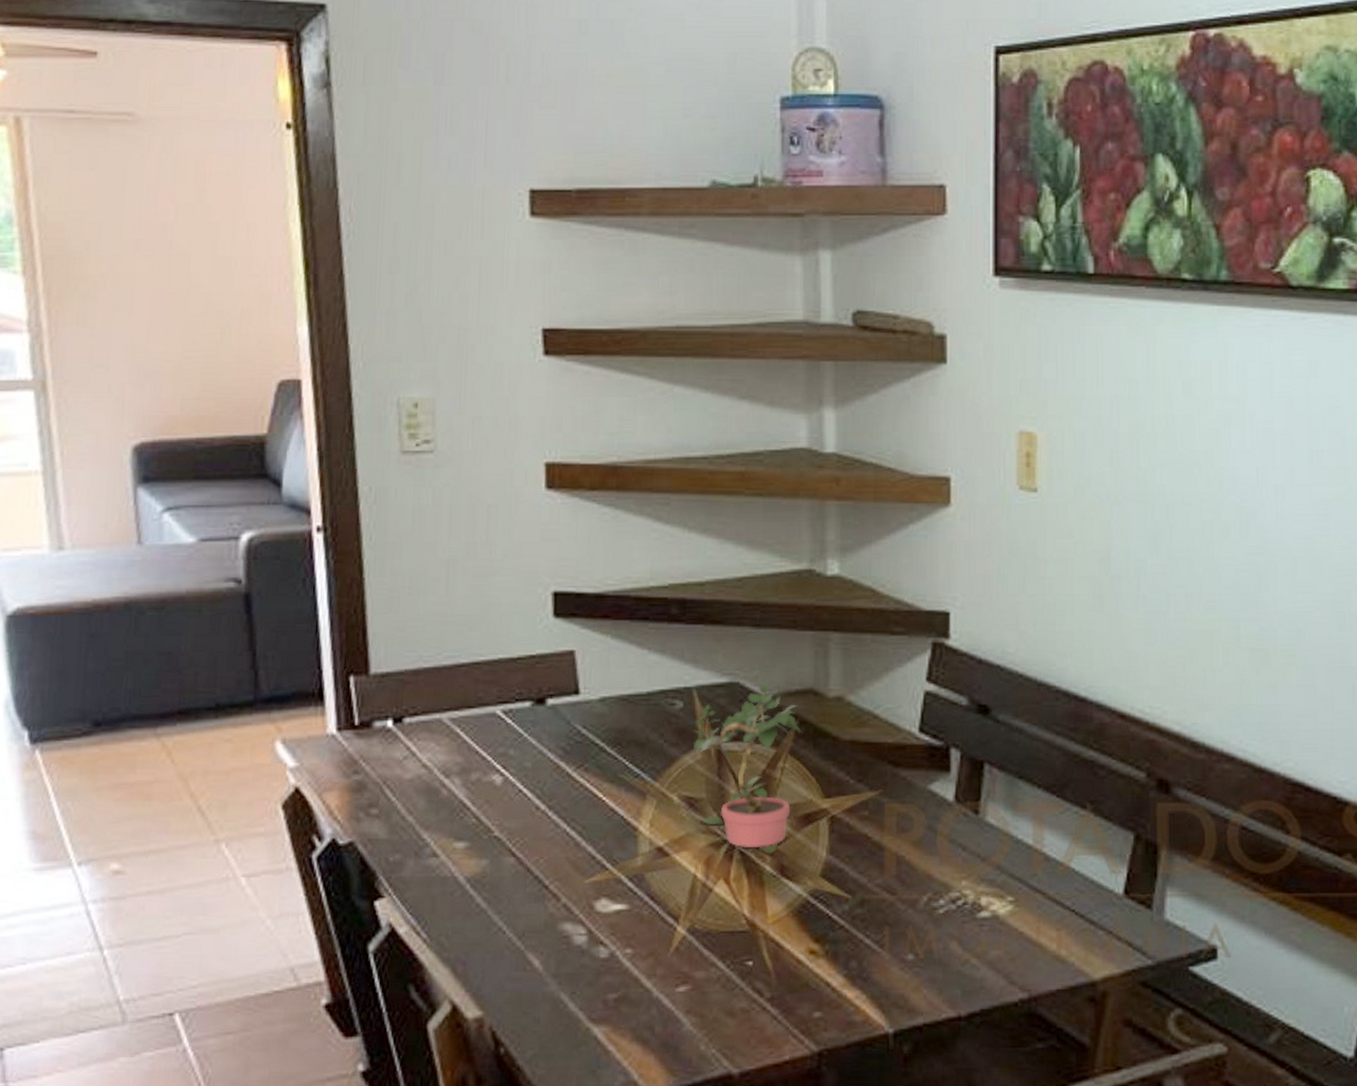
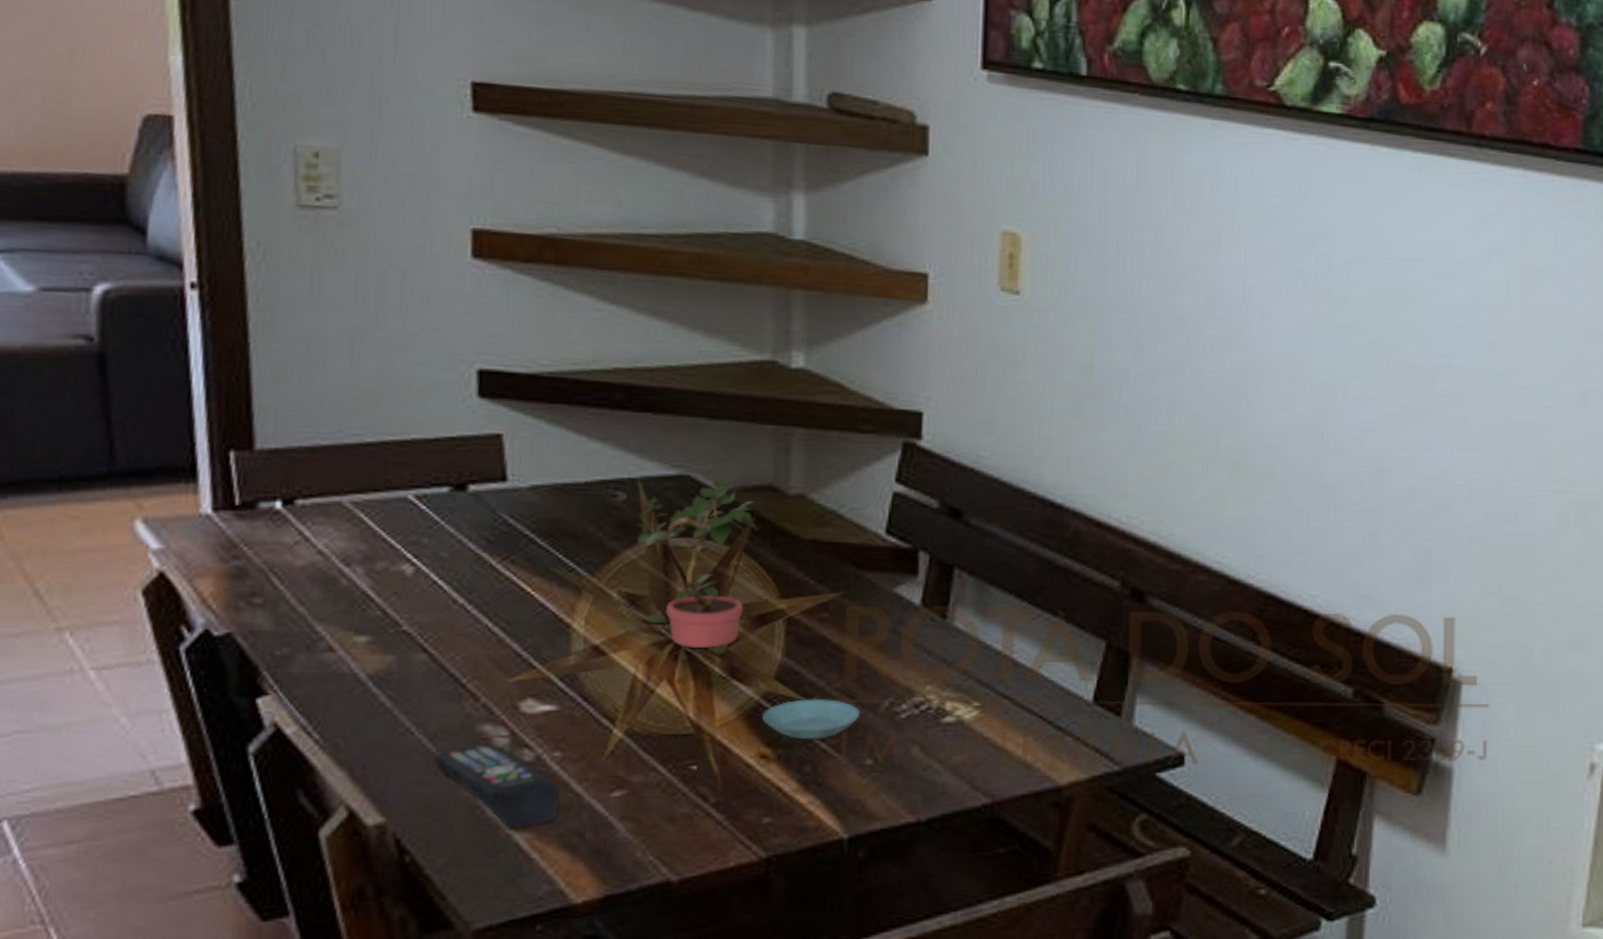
remote control: none [524,942,632,1022] -> present [435,745,560,829]
saucer: none [811,894,901,936] -> present [762,698,861,740]

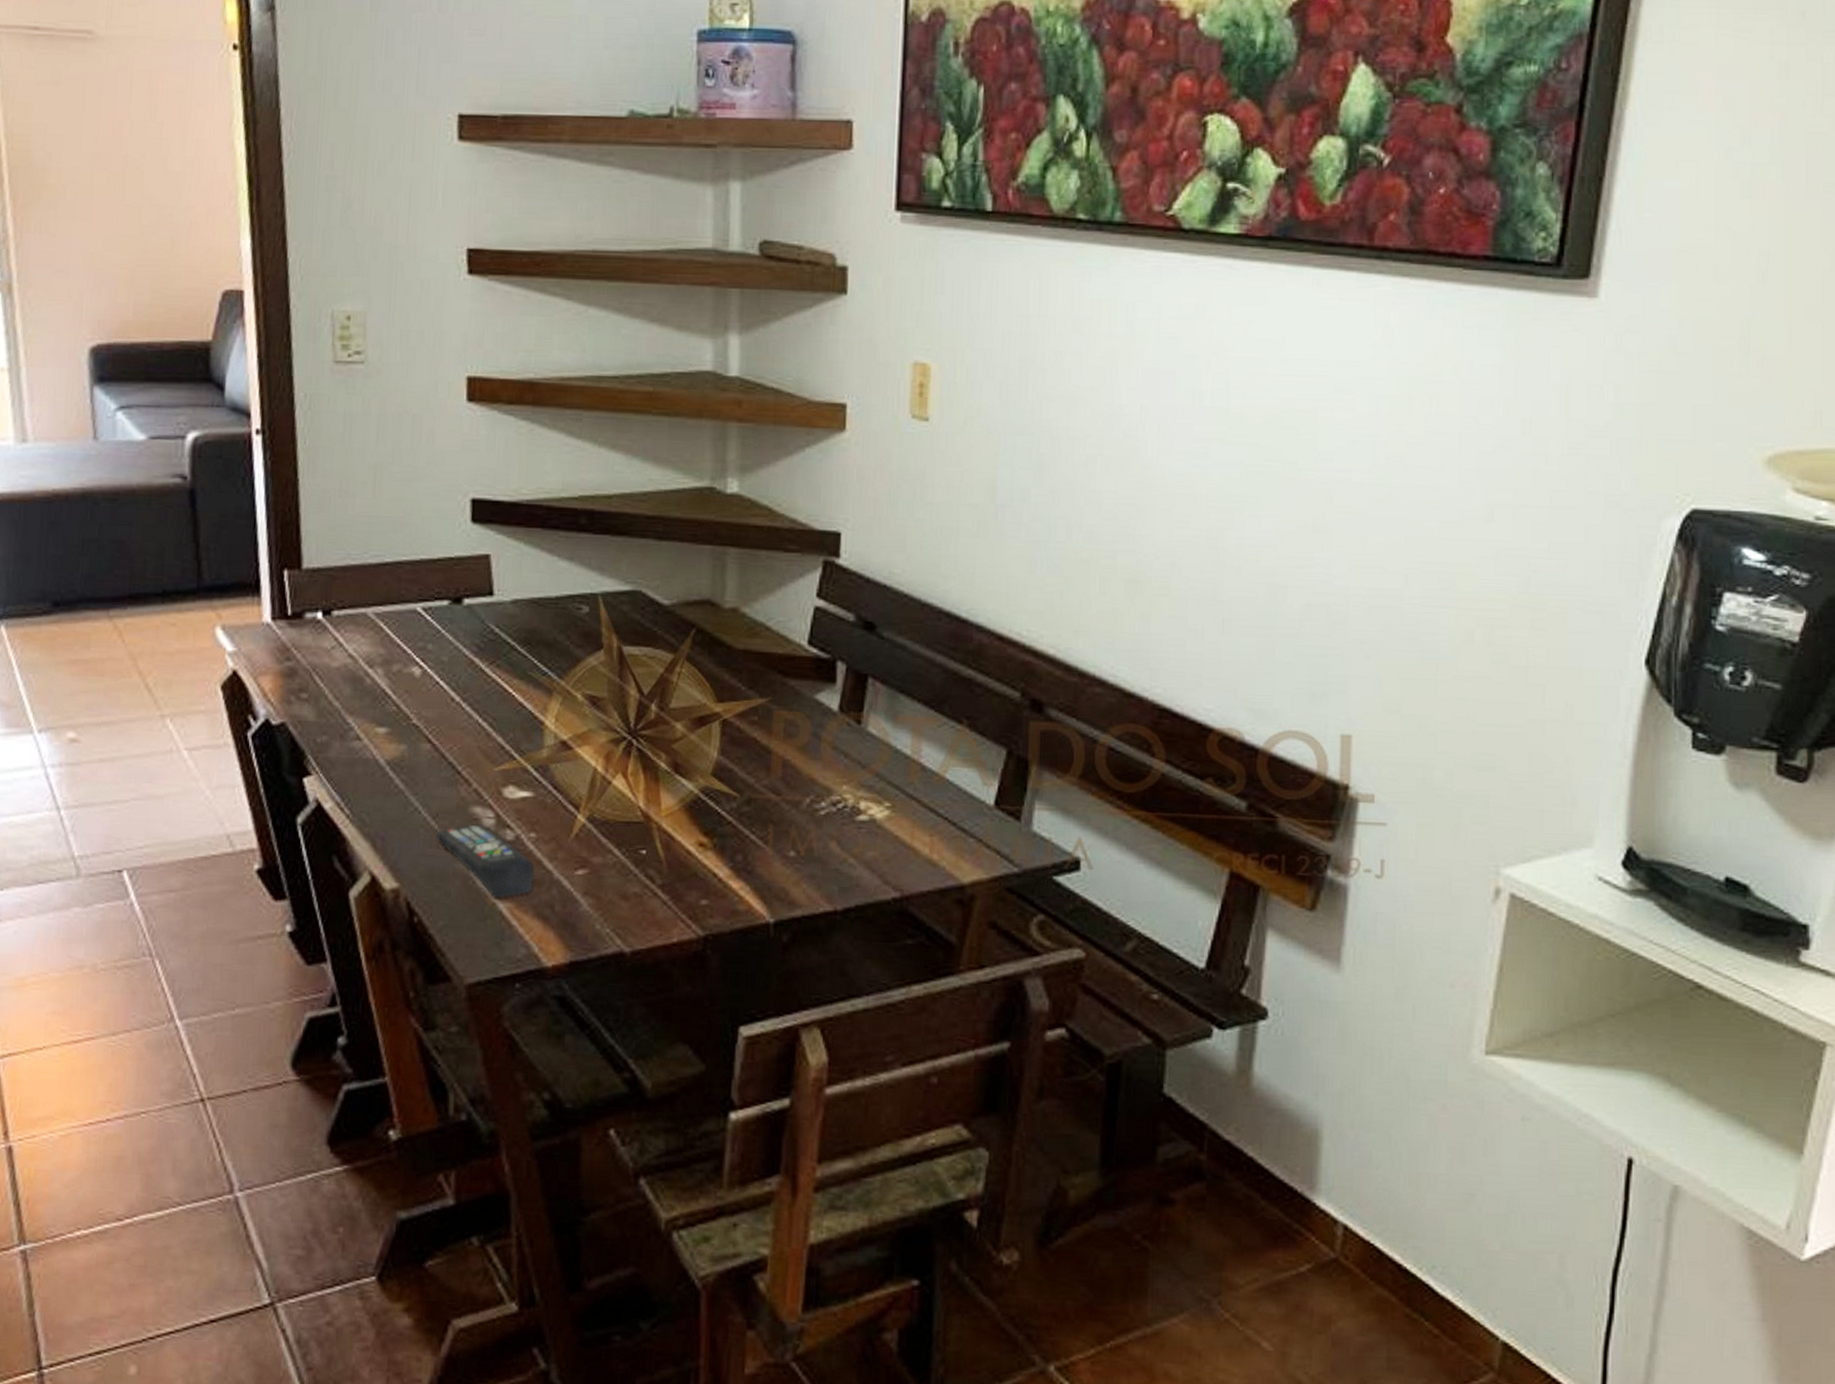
potted plant: present [635,478,759,656] -> none [596,593,699,753]
saucer: present [762,698,861,740] -> none [701,793,785,832]

